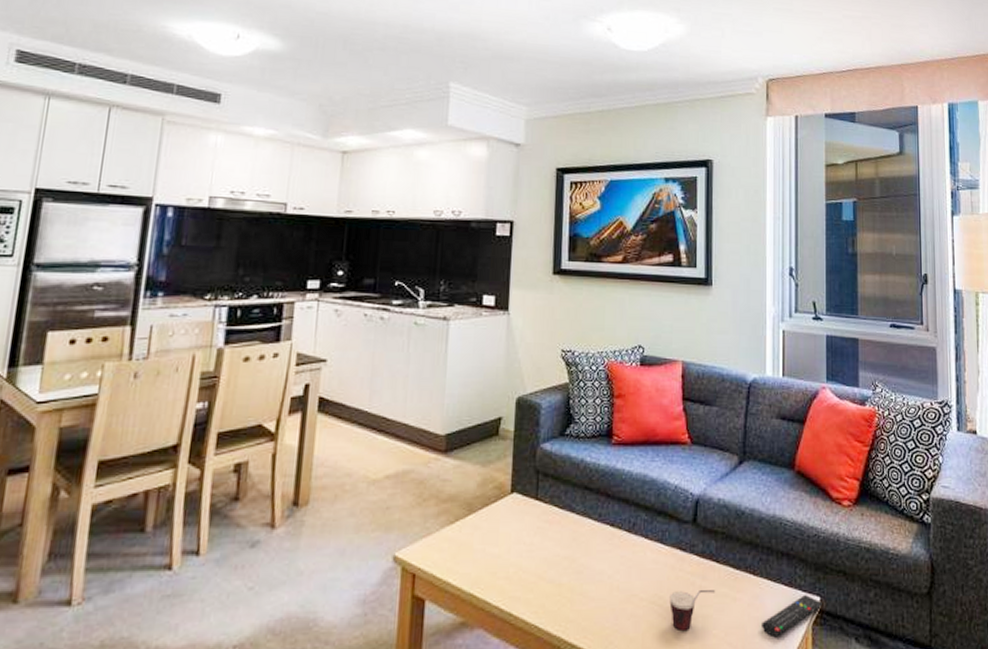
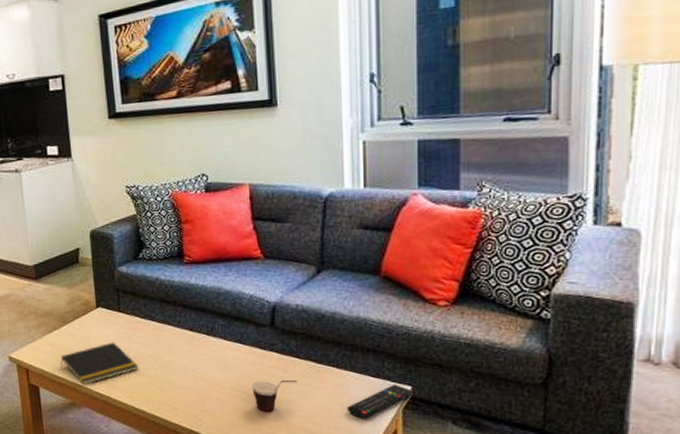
notepad: none [457,538,550,597] -> present [60,342,139,385]

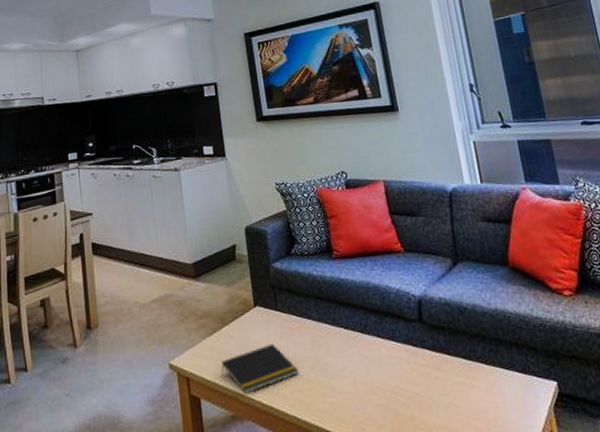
cup: present [252,380,297,411] -> none [409,380,452,417]
remote control: present [347,385,414,418] -> none [502,380,560,420]

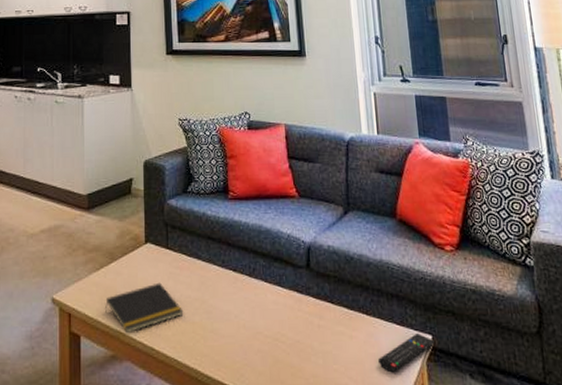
remote control: none [502,380,560,420] -> present [378,334,434,371]

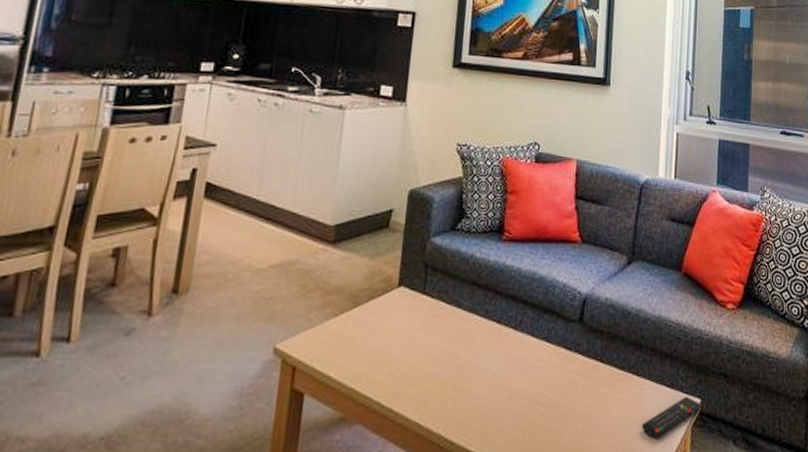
notepad: present [105,282,184,334] -> none [339,333,434,392]

